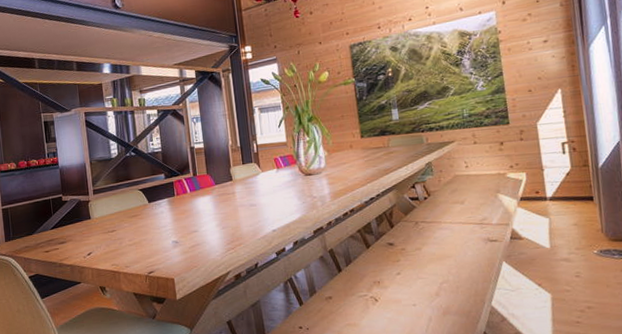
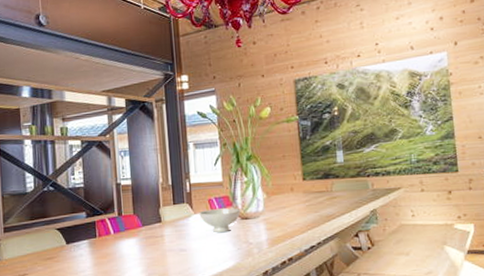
bowl: none [266,165,305,189] -> present [199,208,241,233]

